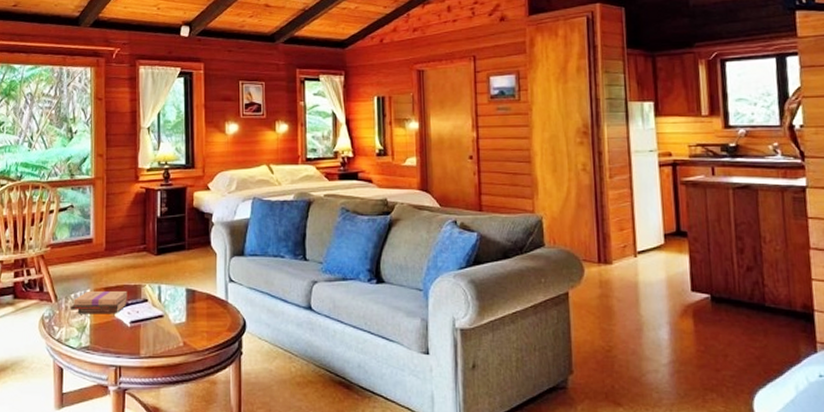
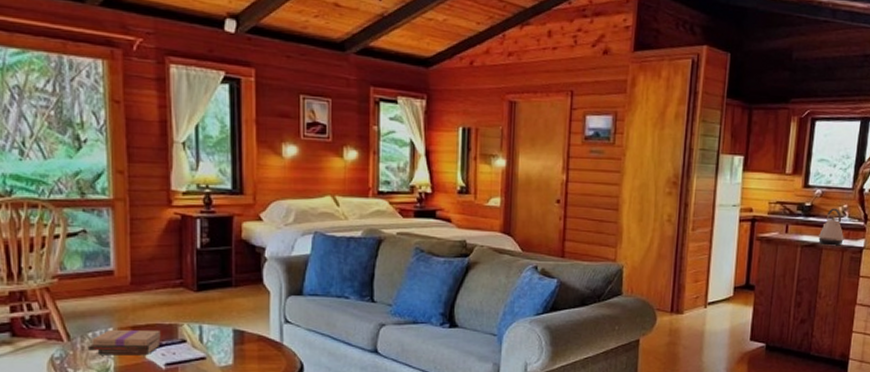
kettle: none [751,147,781,186] -> present [818,208,844,246]

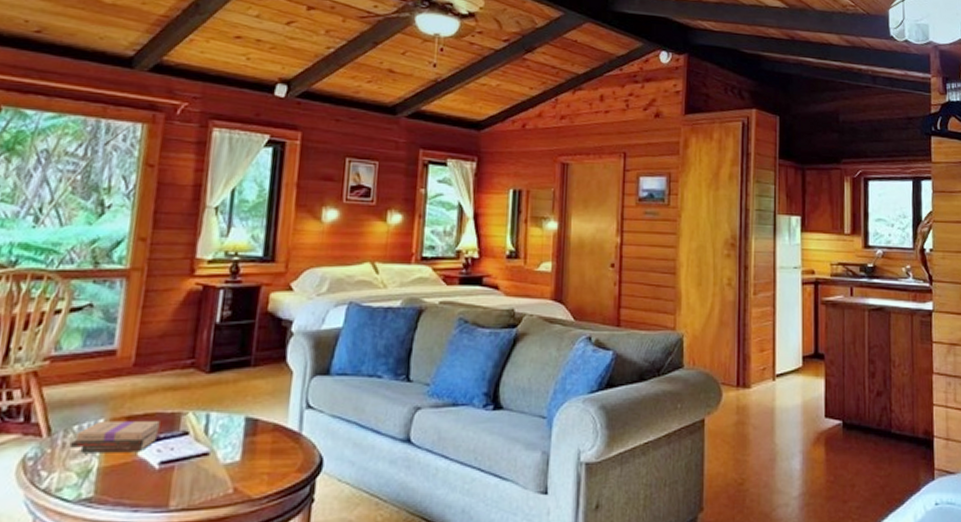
kettle: present [818,208,844,246] -> none [885,269,911,309]

